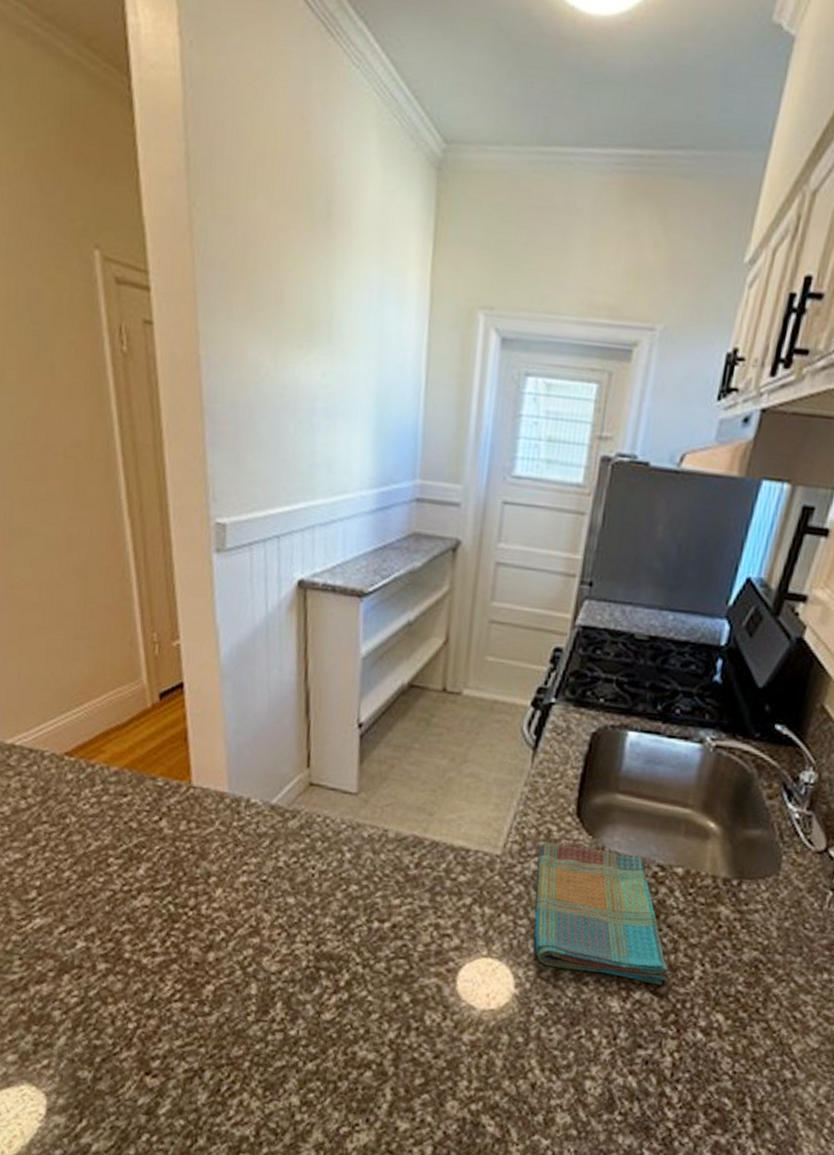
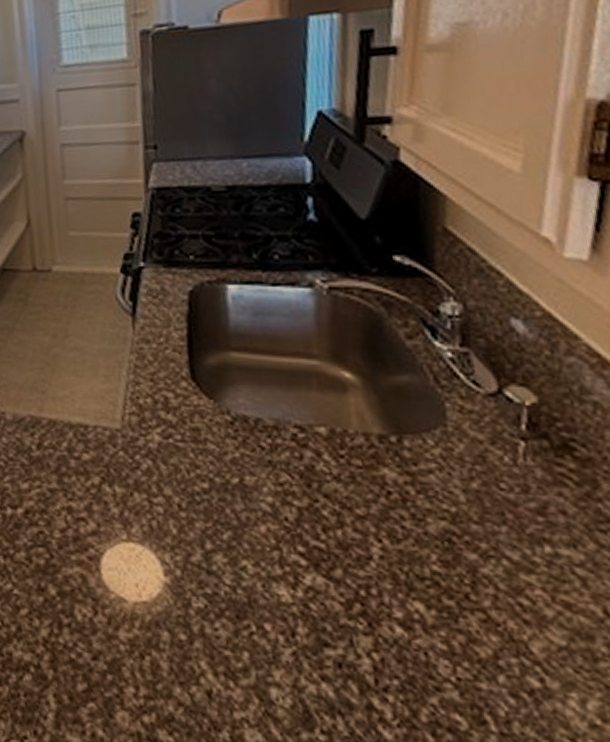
dish towel: present [534,841,669,986] -> none [159,410,341,568]

